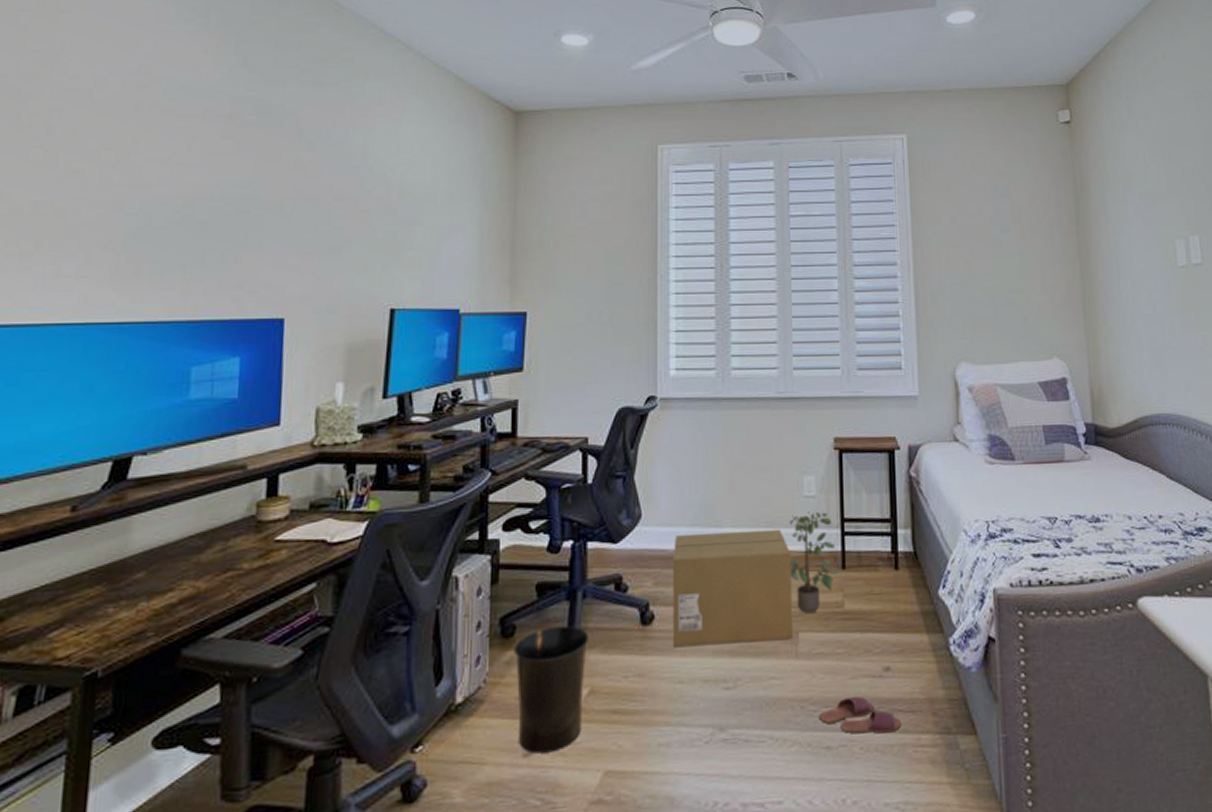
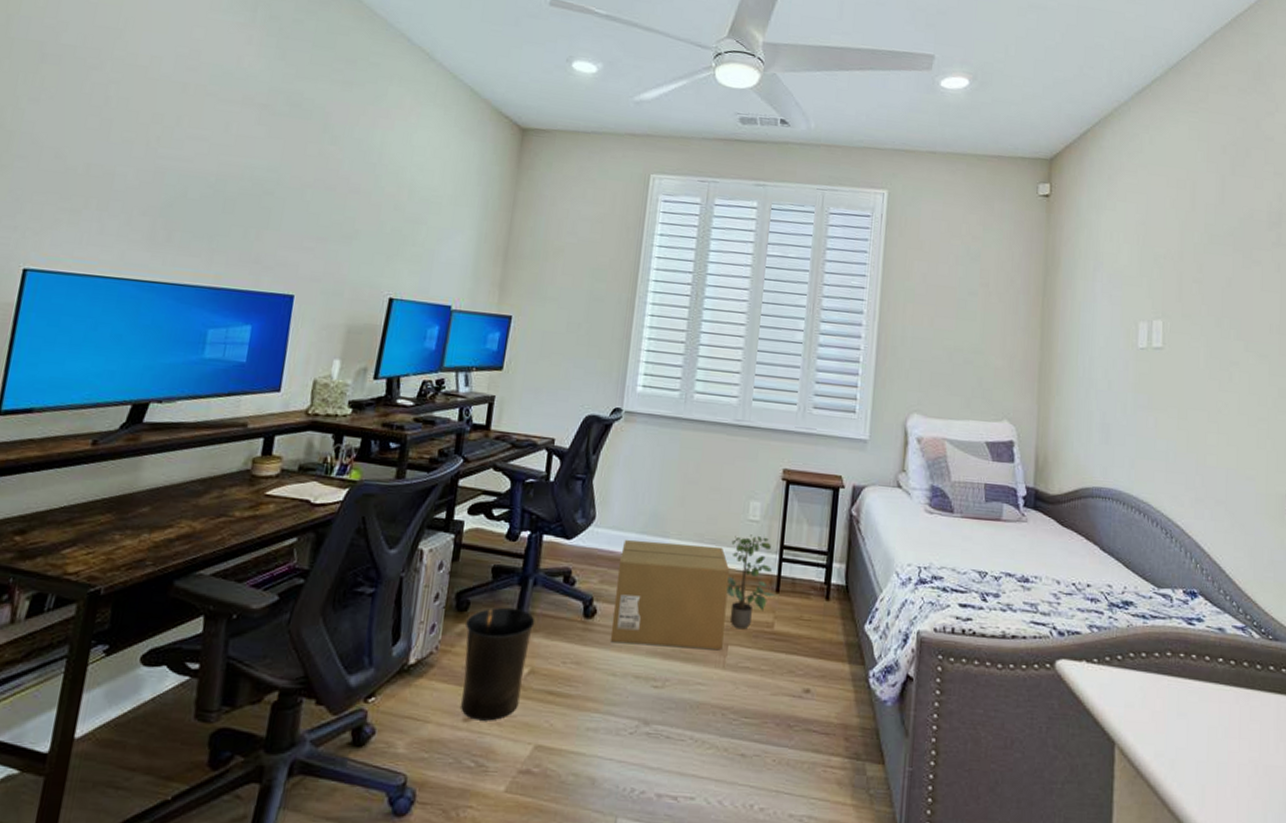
slippers: present [819,696,902,734] -> none [738,711,815,750]

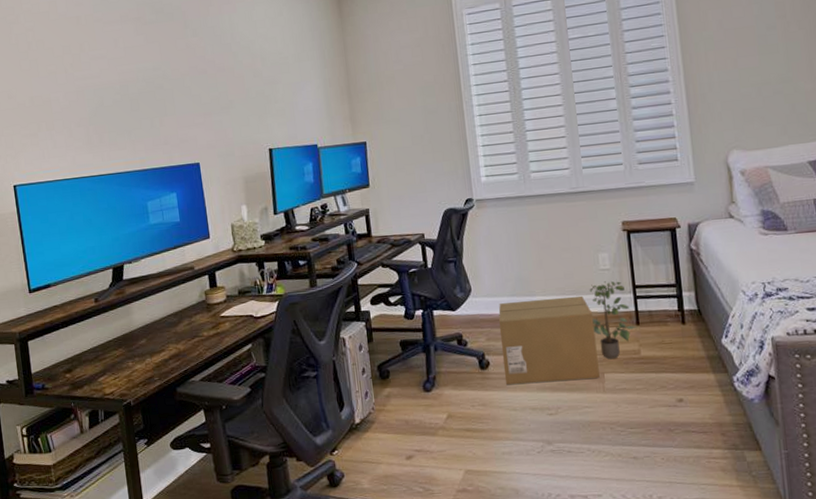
waste bin: present [461,607,535,721] -> none [390,370,445,457]

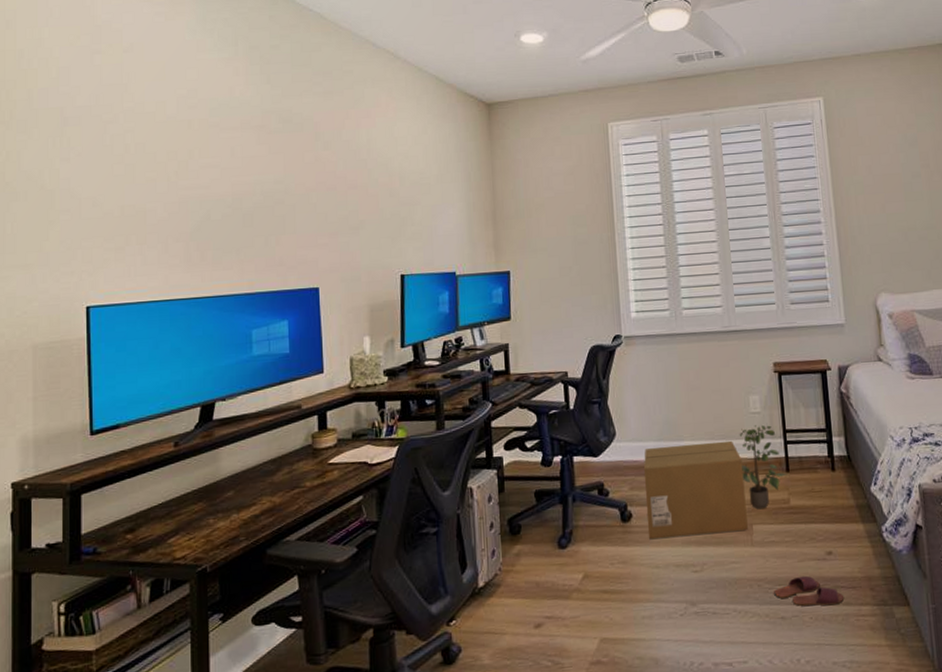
slippers: none [626,420,696,448] -> present [774,575,845,606]

